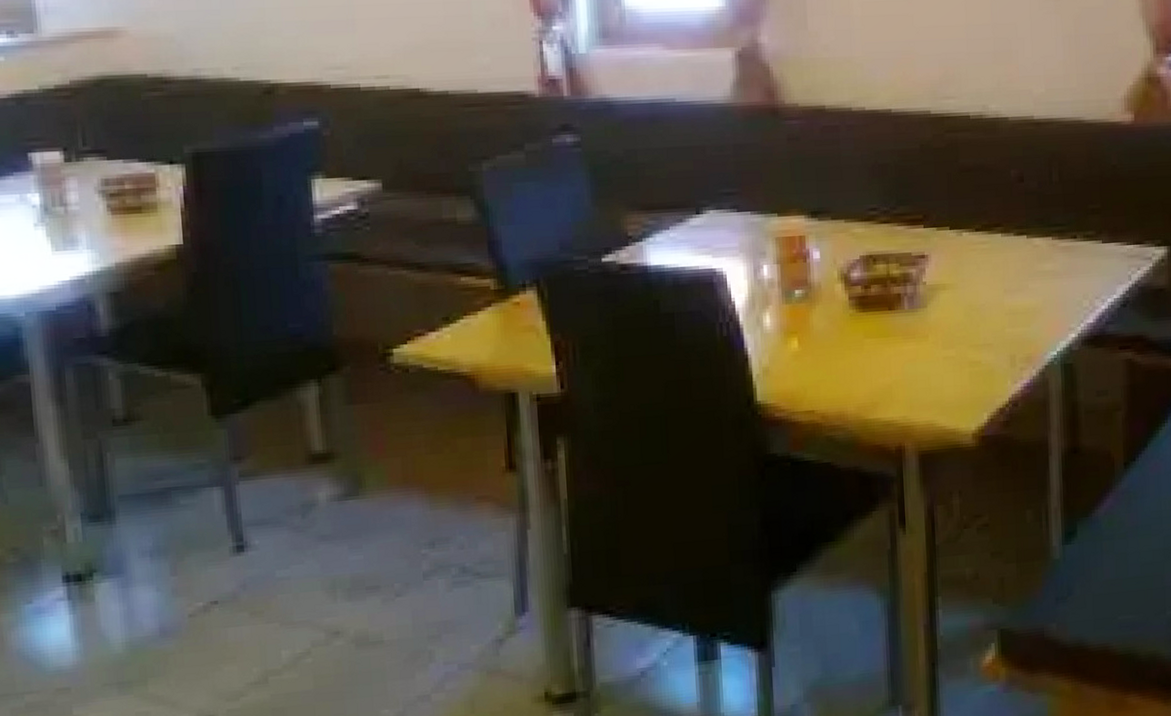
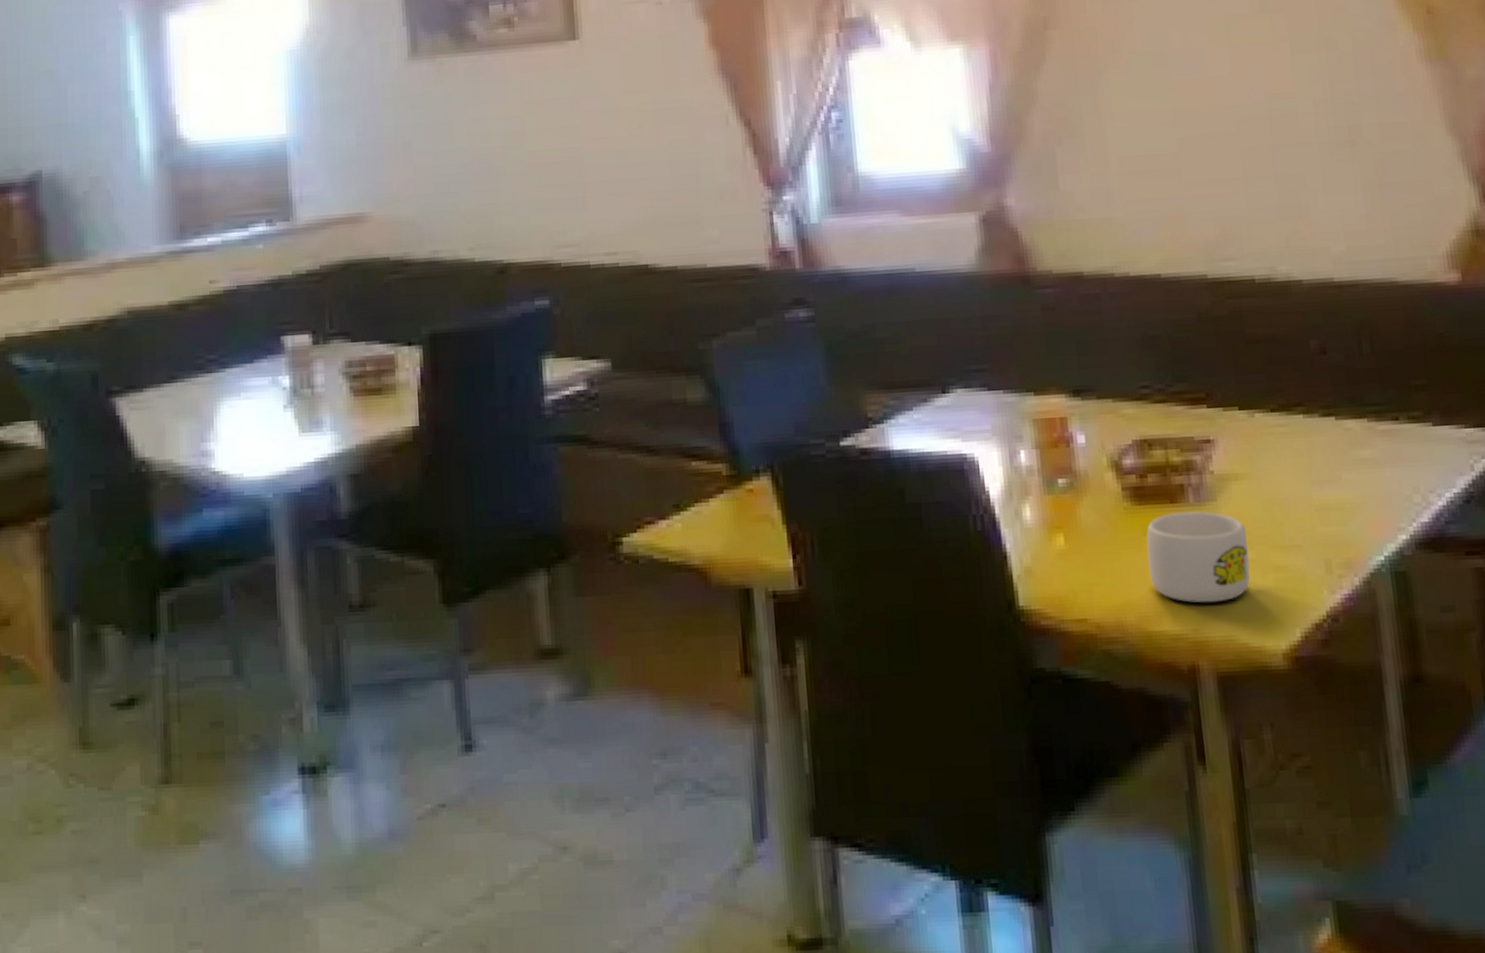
mug: none [867,317,951,394] -> present [1146,511,1250,603]

